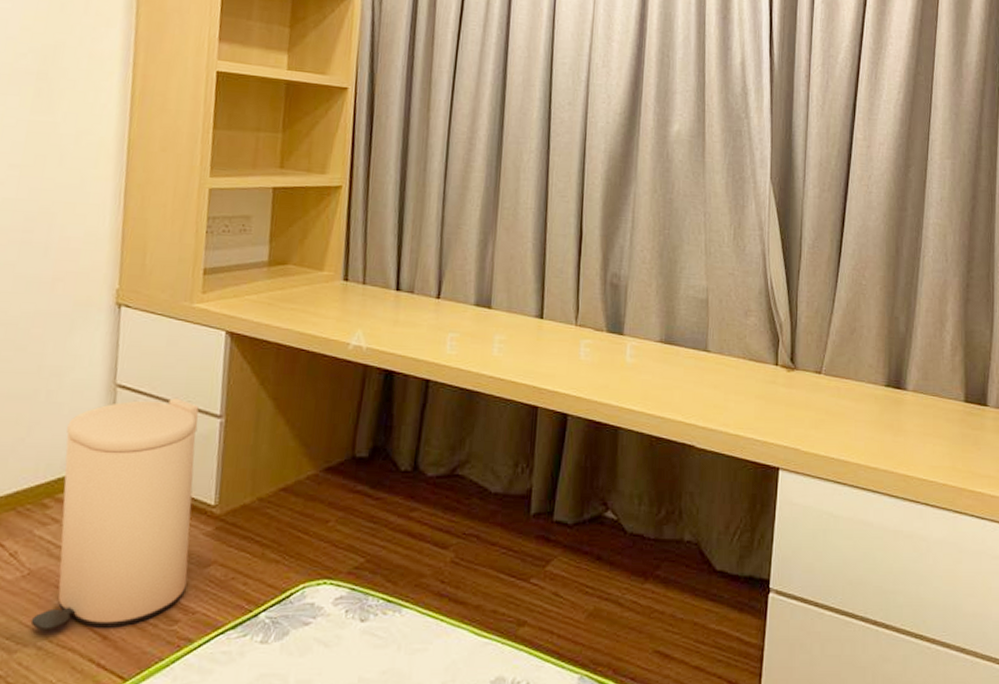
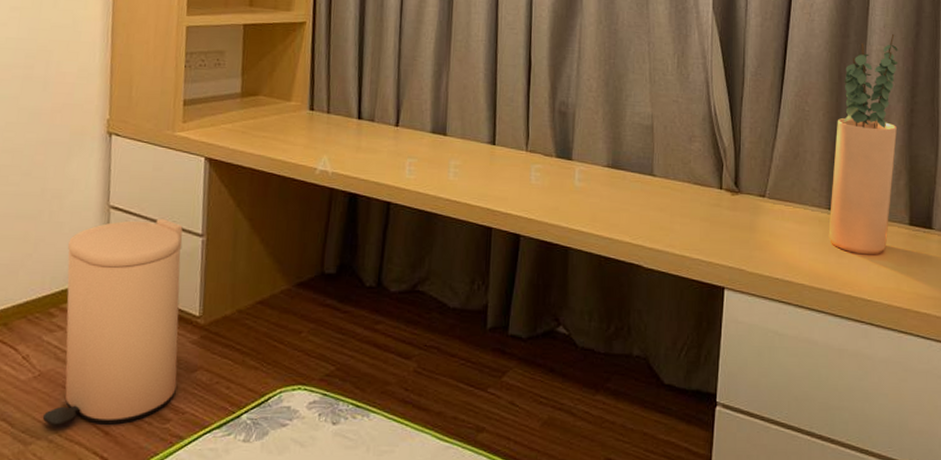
vase: none [884,208,955,433] -> present [828,34,898,255]

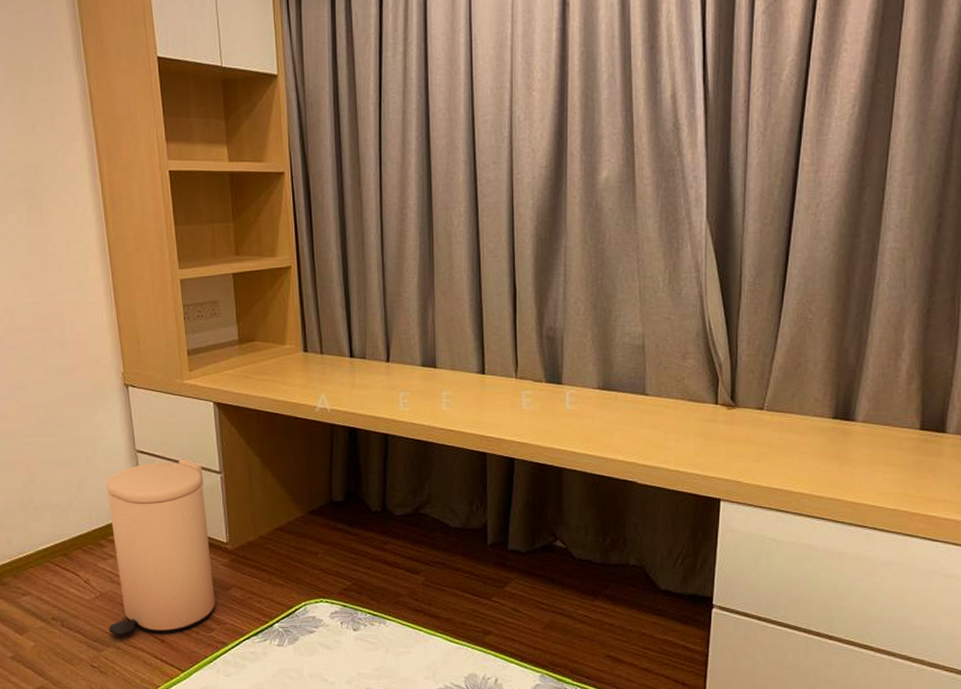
vase: present [828,34,898,255] -> none [831,229,916,462]

